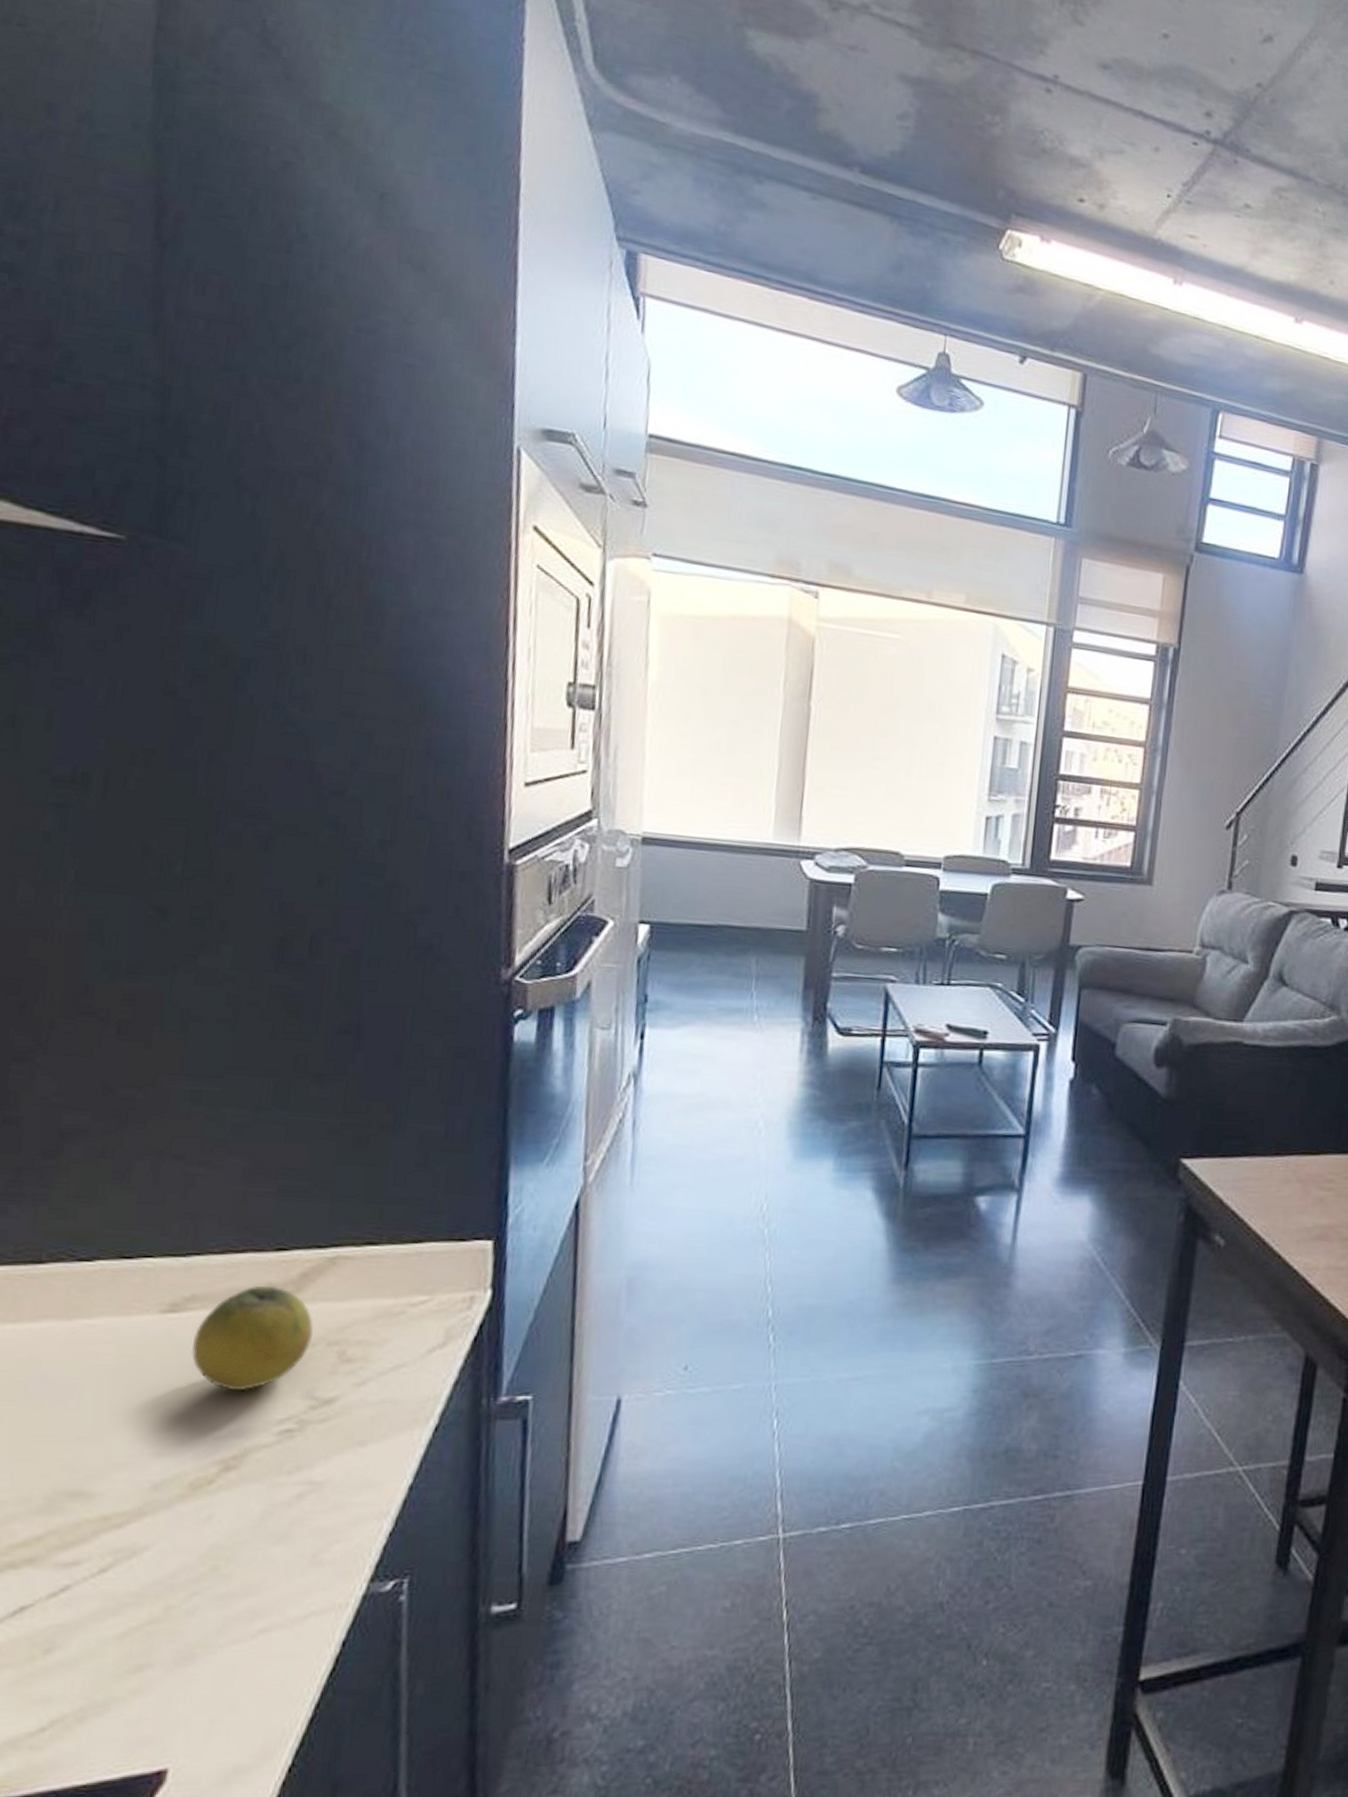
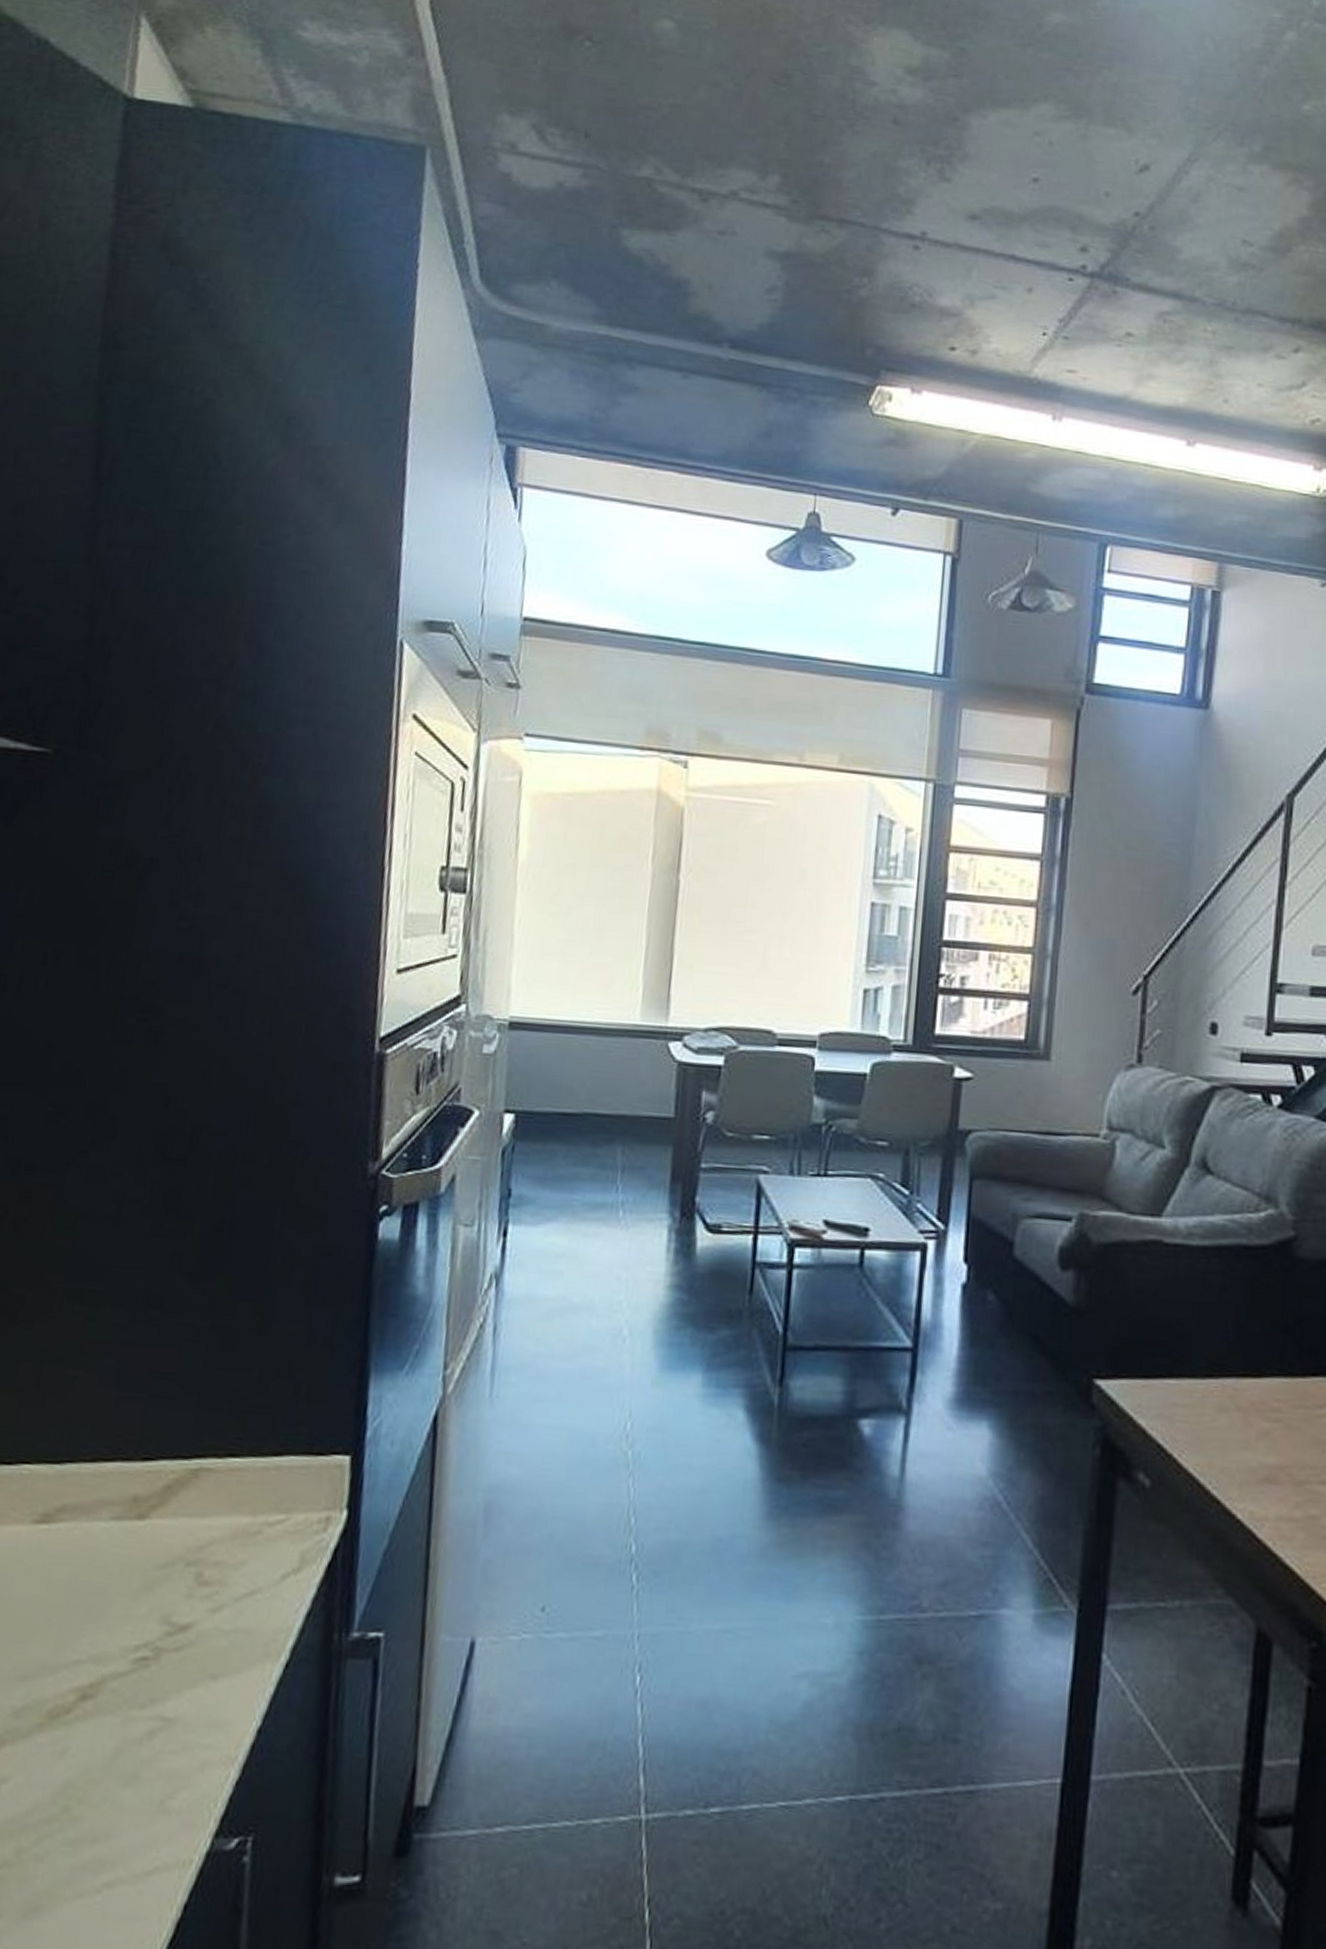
fruit: present [191,1285,313,1391] -> none [58,1496,174,1612]

